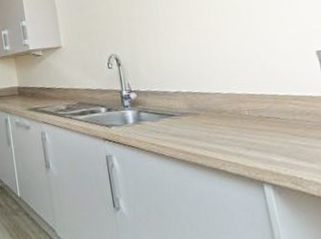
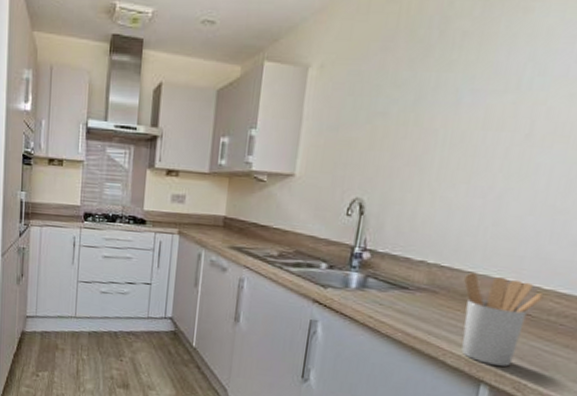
utensil holder: none [215,92,284,166] -> present [461,273,543,367]

